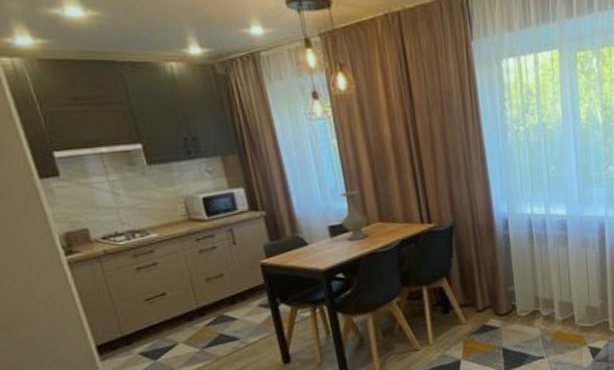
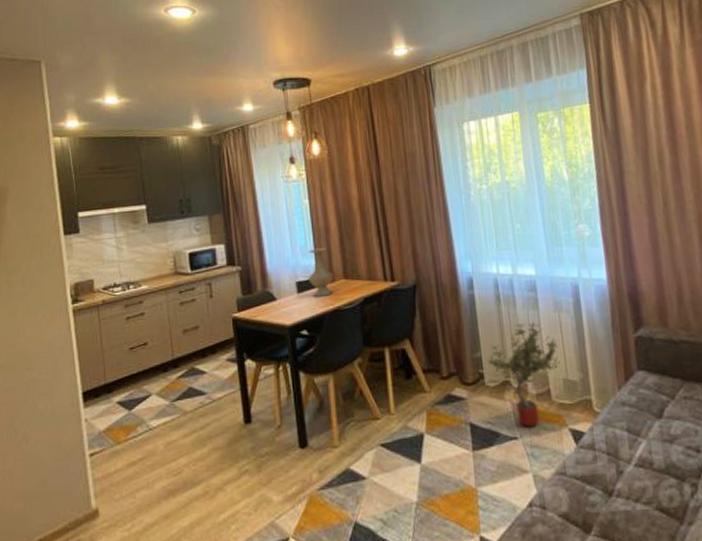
potted tree: none [520,257,584,348] -> present [488,321,560,427]

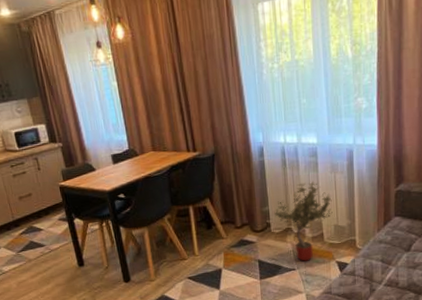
vase: present [308,248,334,297] -> none [119,125,144,167]

